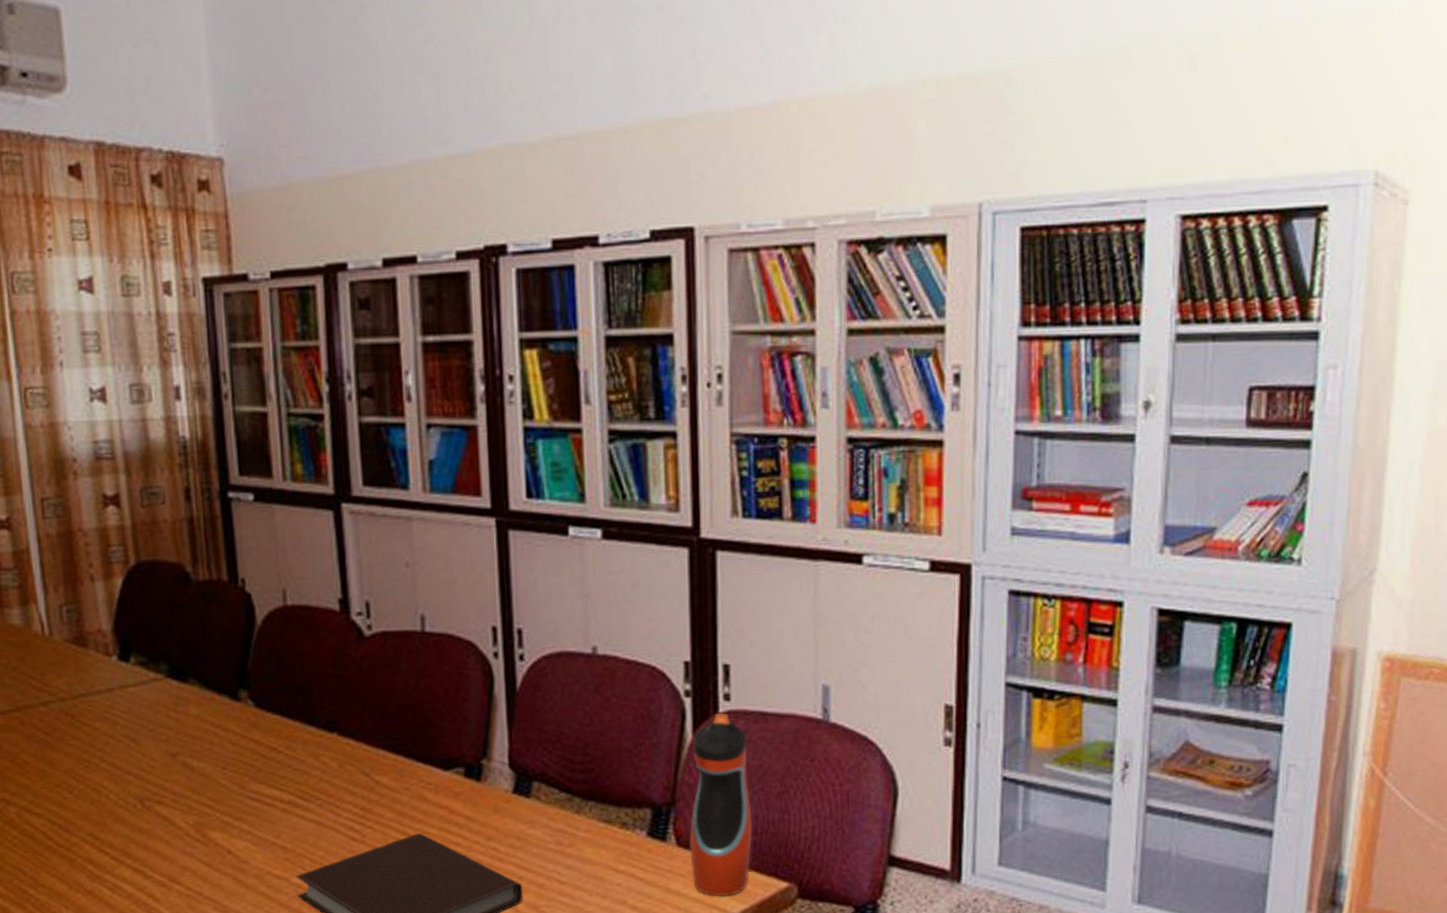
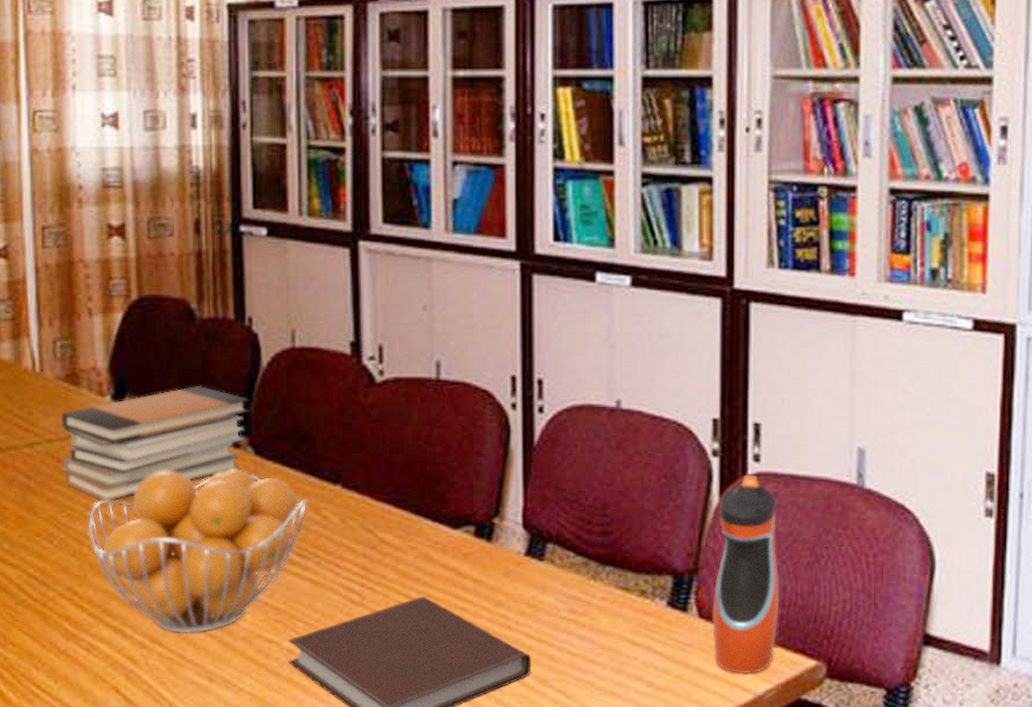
book stack: none [71,643,247,753] -> present [60,385,249,500]
fruit basket: none [104,720,307,873] -> present [88,469,307,634]

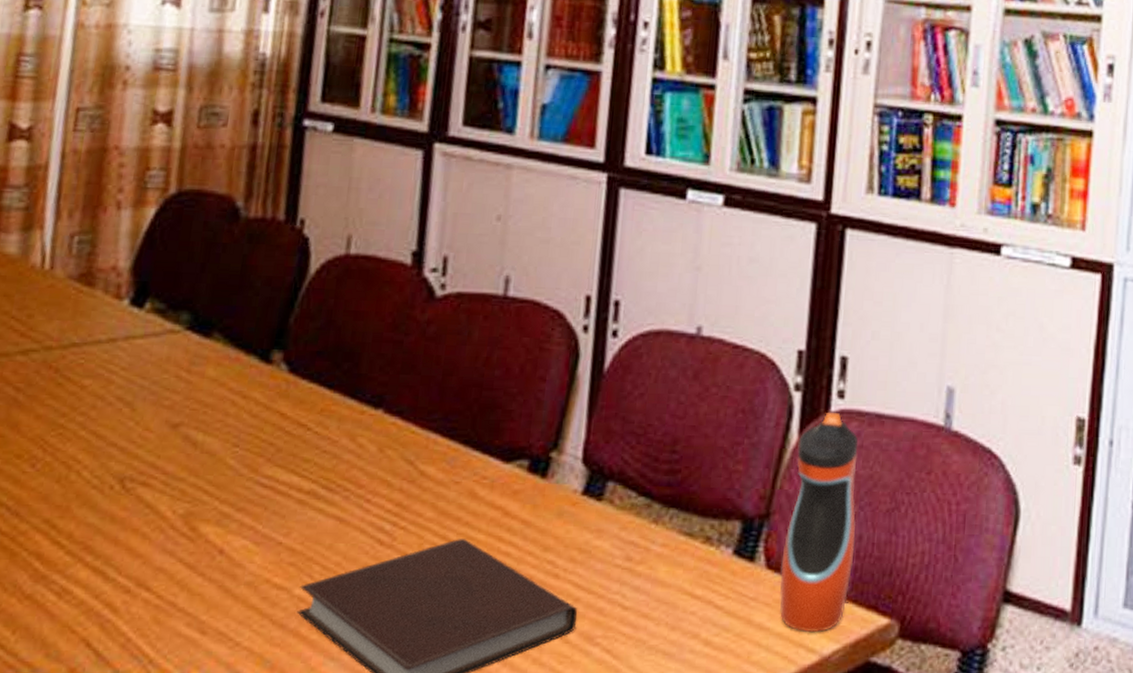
book stack: present [60,385,249,500] -> none [60,291,290,419]
fruit basket: present [88,469,307,634] -> none [79,386,343,578]

